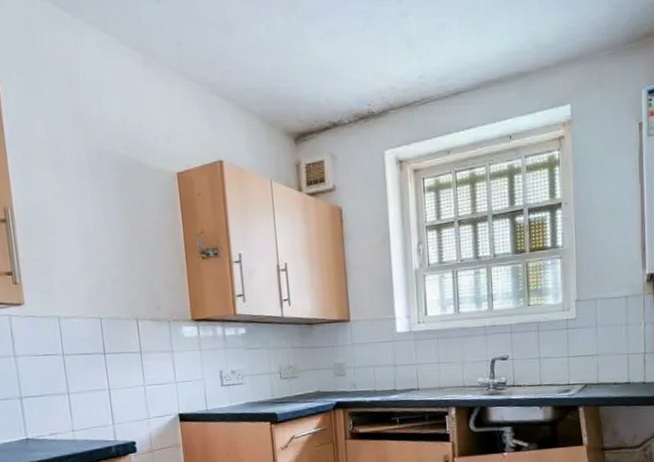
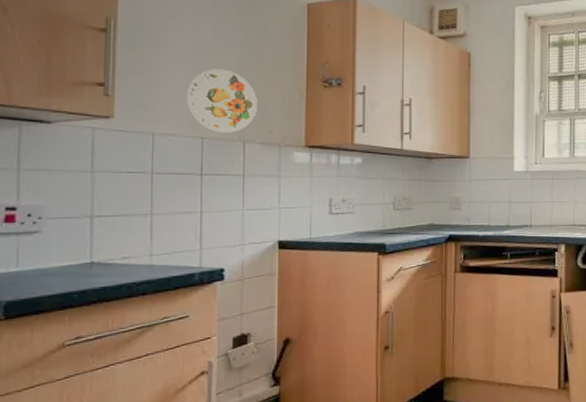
decorative plate: none [81,249,145,312] -> present [187,69,257,133]

